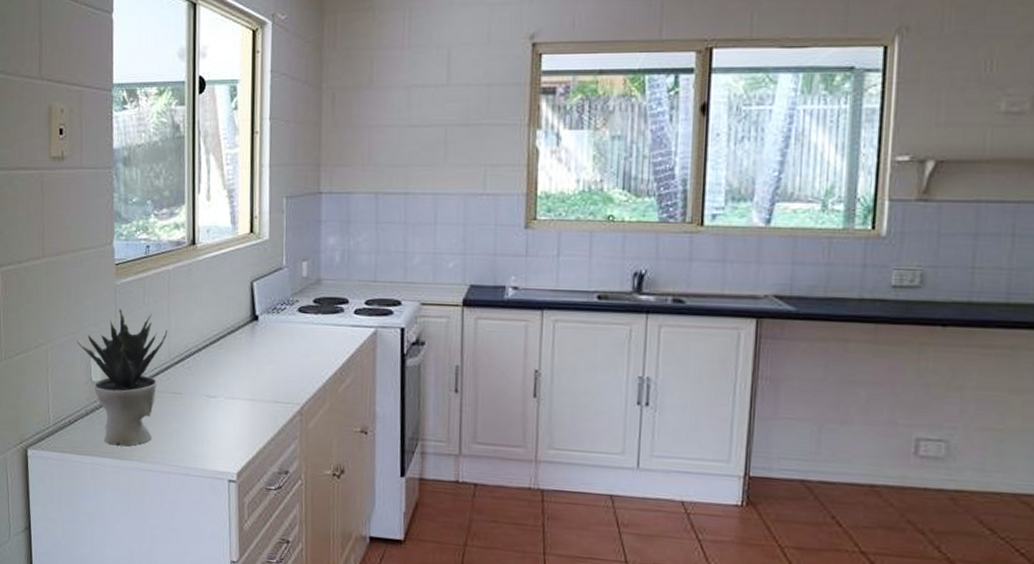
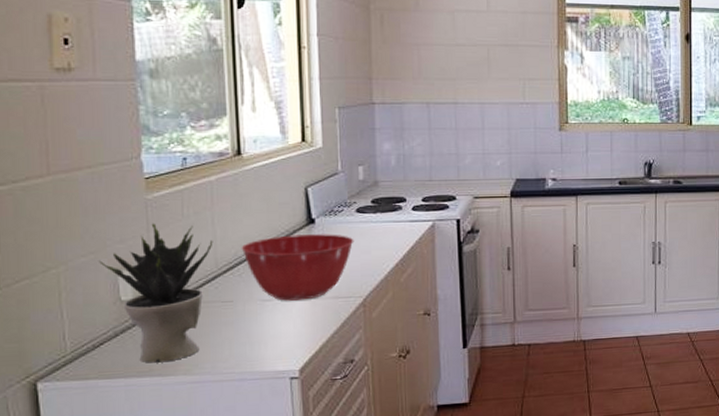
mixing bowl: none [191,331,295,401] -> present [241,234,354,301]

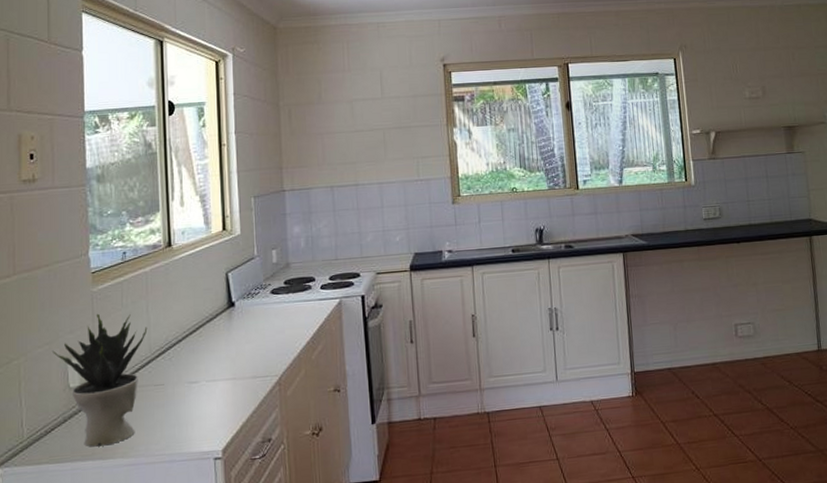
mixing bowl: present [241,234,354,301] -> none [171,315,270,383]

